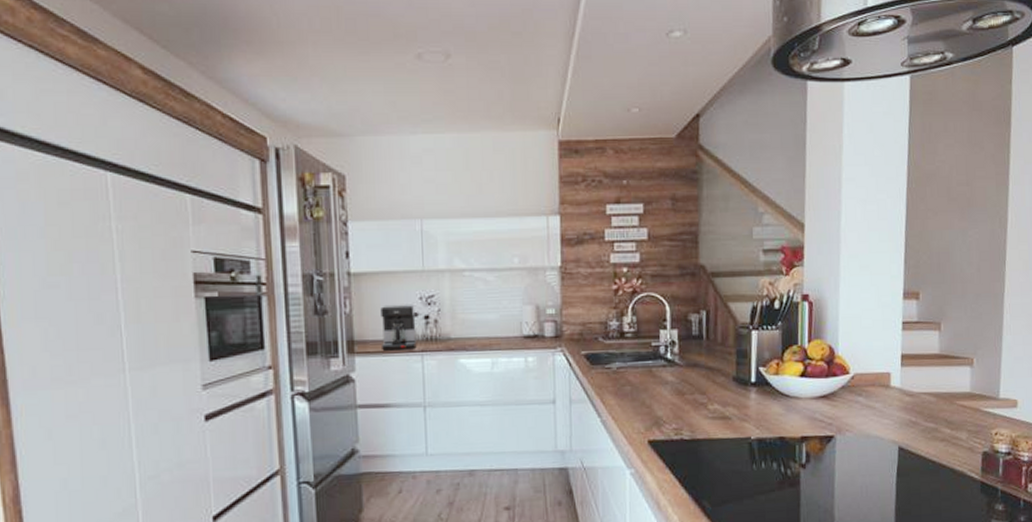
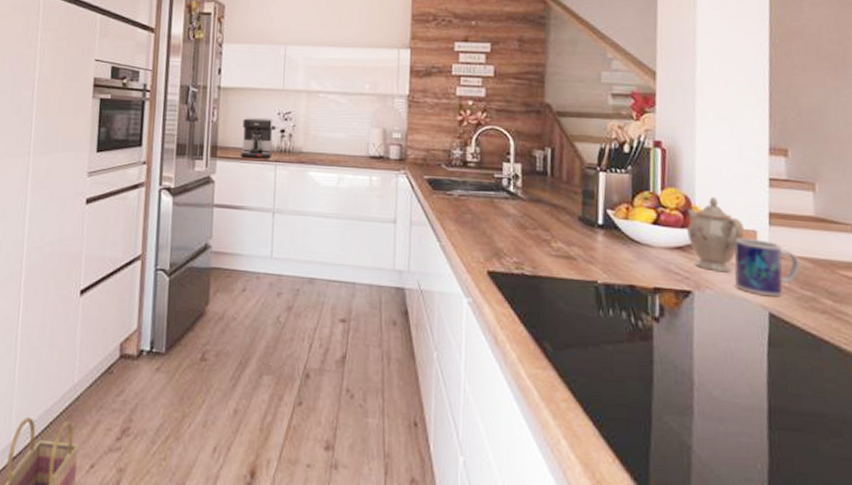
teapot: none [830,345,880,416] -> present [687,197,744,273]
mug: none [870,380,925,433] -> present [734,238,800,297]

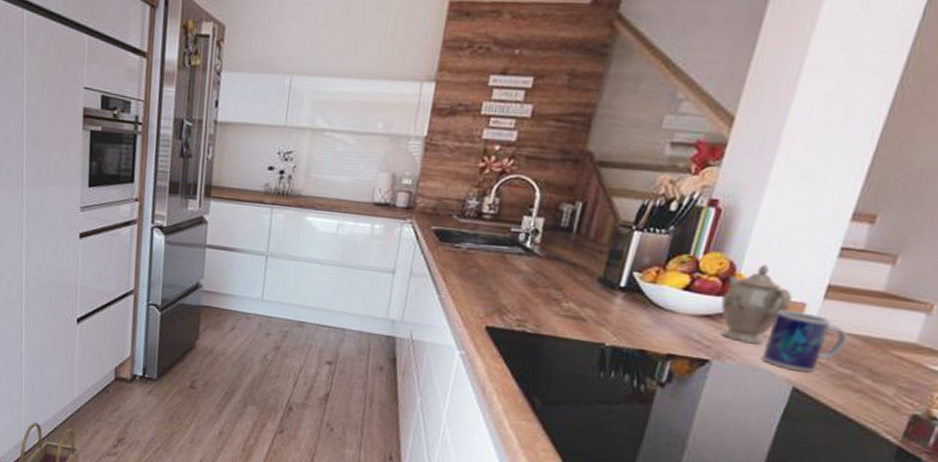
coffee maker: present [241,117,273,159] -> none [236,155,272,201]

